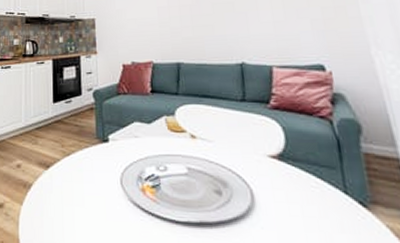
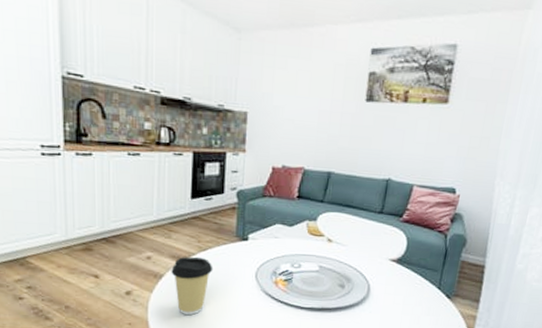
coffee cup: none [39,162,78,231] -> present [171,256,213,315]

